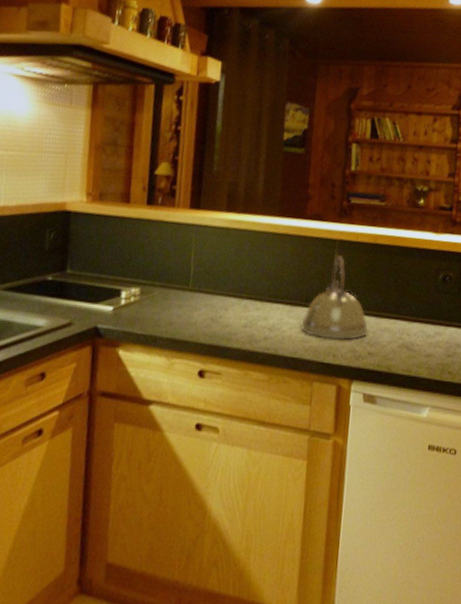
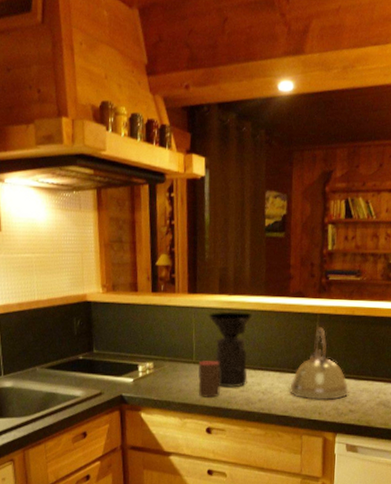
cup: none [193,288,221,333] -> present [197,360,220,398]
coffee maker: none [212,232,263,322] -> present [209,311,252,388]

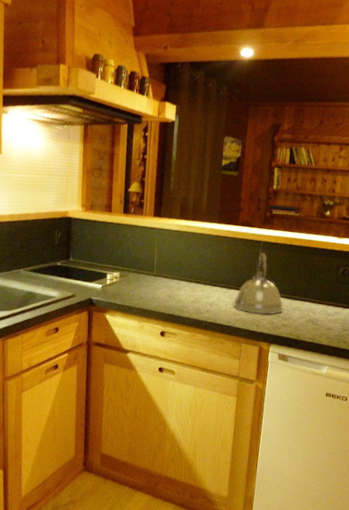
cup: present [197,360,220,398] -> none [156,274,176,306]
coffee maker: present [209,311,252,388] -> none [169,234,206,299]

